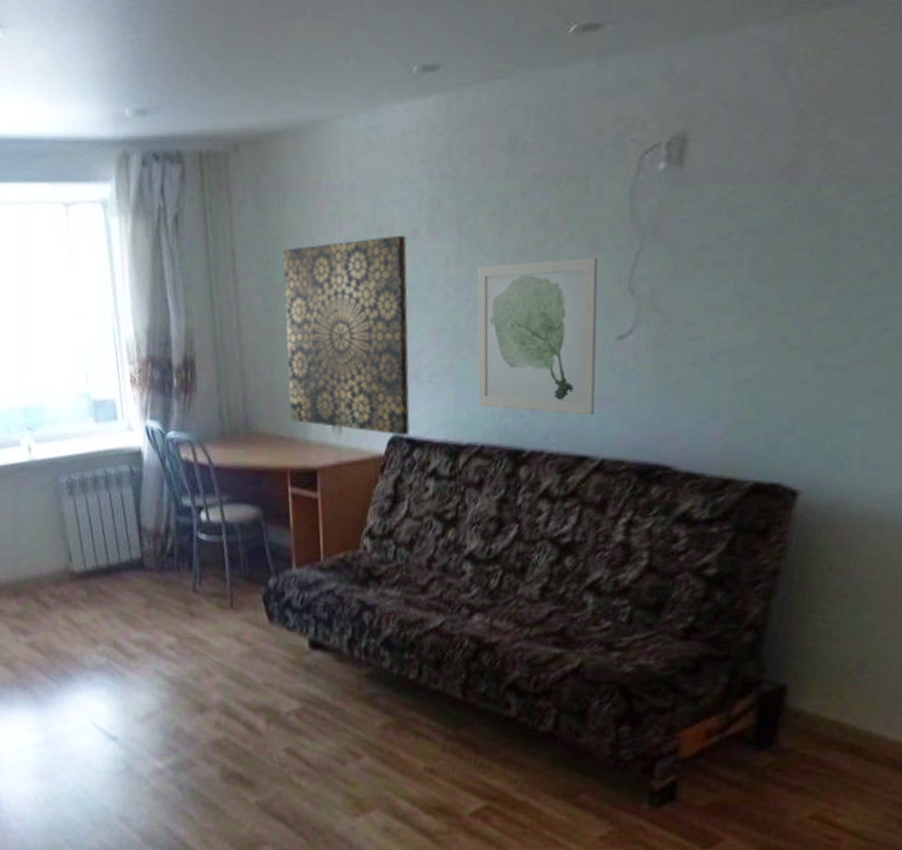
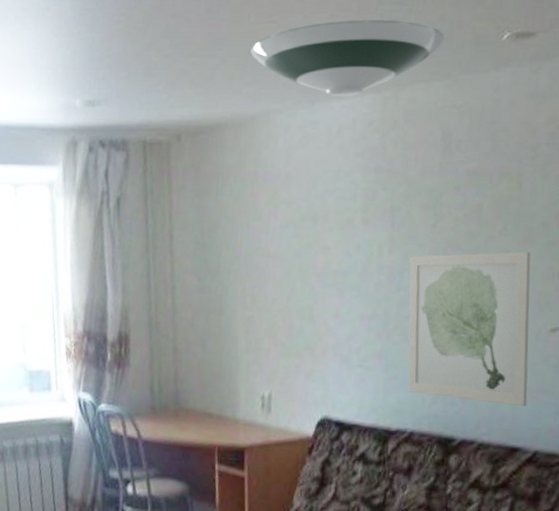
wall art: present [283,235,410,435] -> none [219,224,341,418]
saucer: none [308,12,510,100] -> present [250,19,445,97]

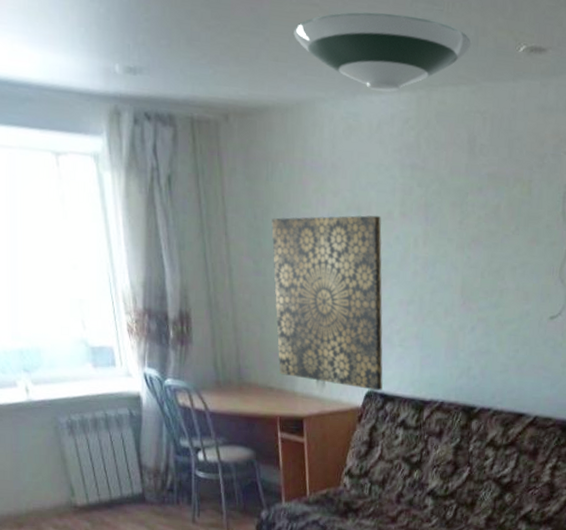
wall art: none [219,224,341,418] -> present [271,215,383,391]
wall art: present [407,251,531,407] -> none [439,248,537,381]

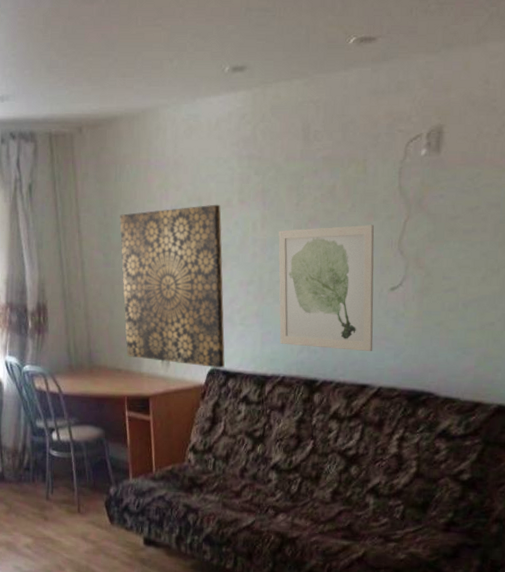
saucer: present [294,12,472,92] -> none [139,24,303,94]
wall art: none [439,248,537,381] -> present [278,224,375,352]

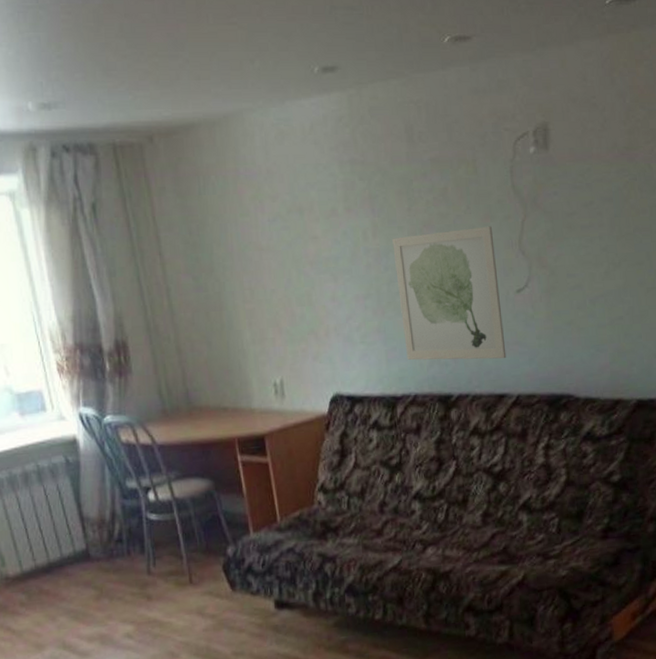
wall art: present [120,204,225,368] -> none [208,214,349,394]

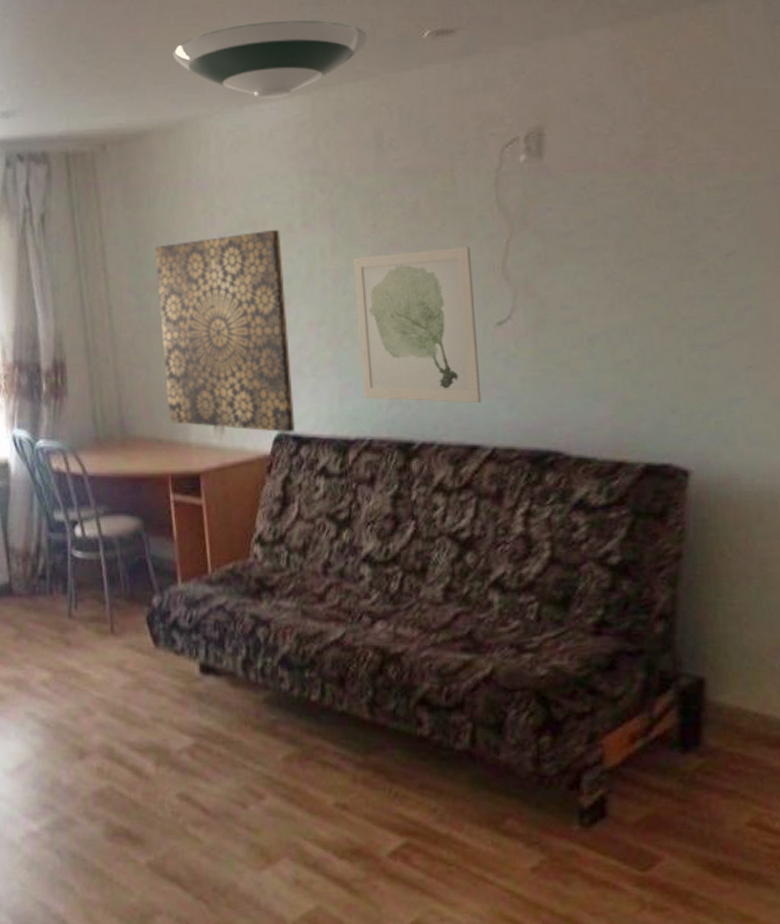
wall art: none [208,214,349,394] -> present [155,229,295,432]
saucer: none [214,22,396,96] -> present [173,19,368,100]

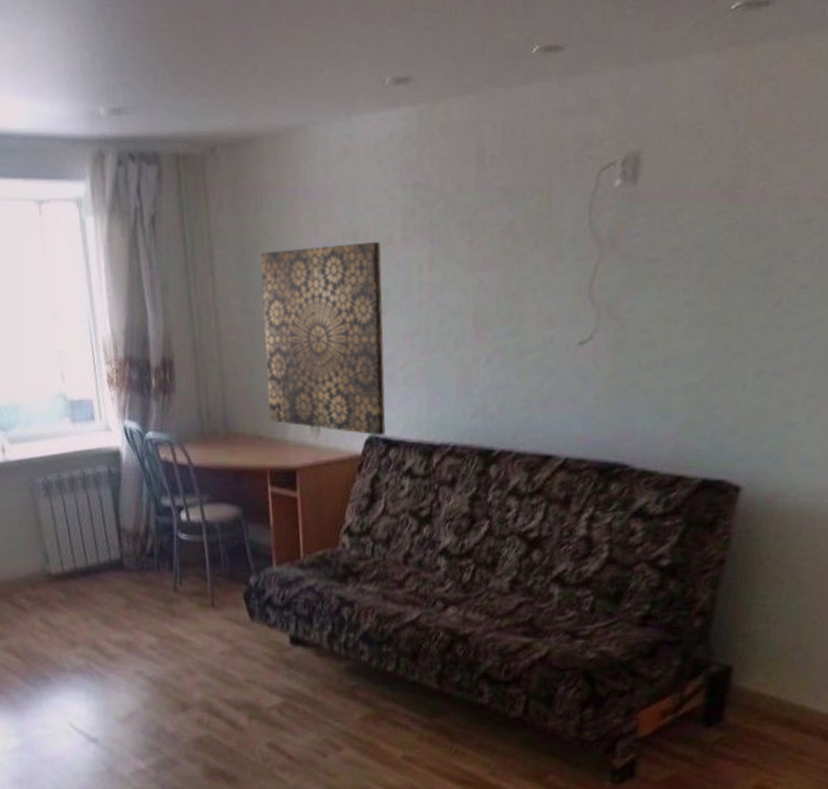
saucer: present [173,19,368,100] -> none [284,27,478,110]
wall art: present [353,246,482,404] -> none [448,267,561,417]

